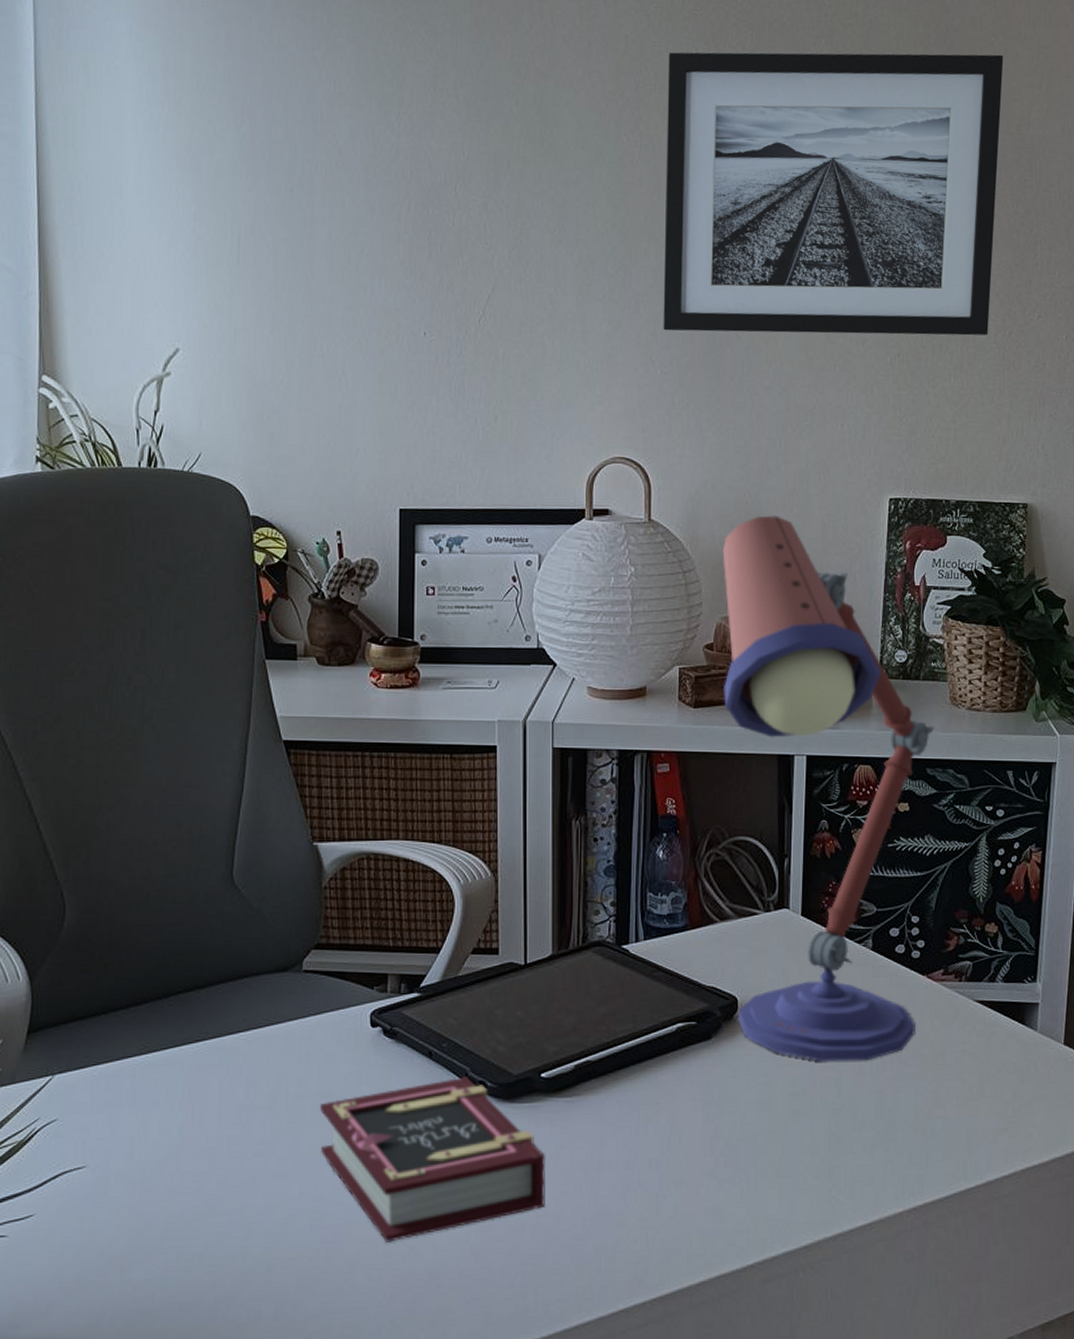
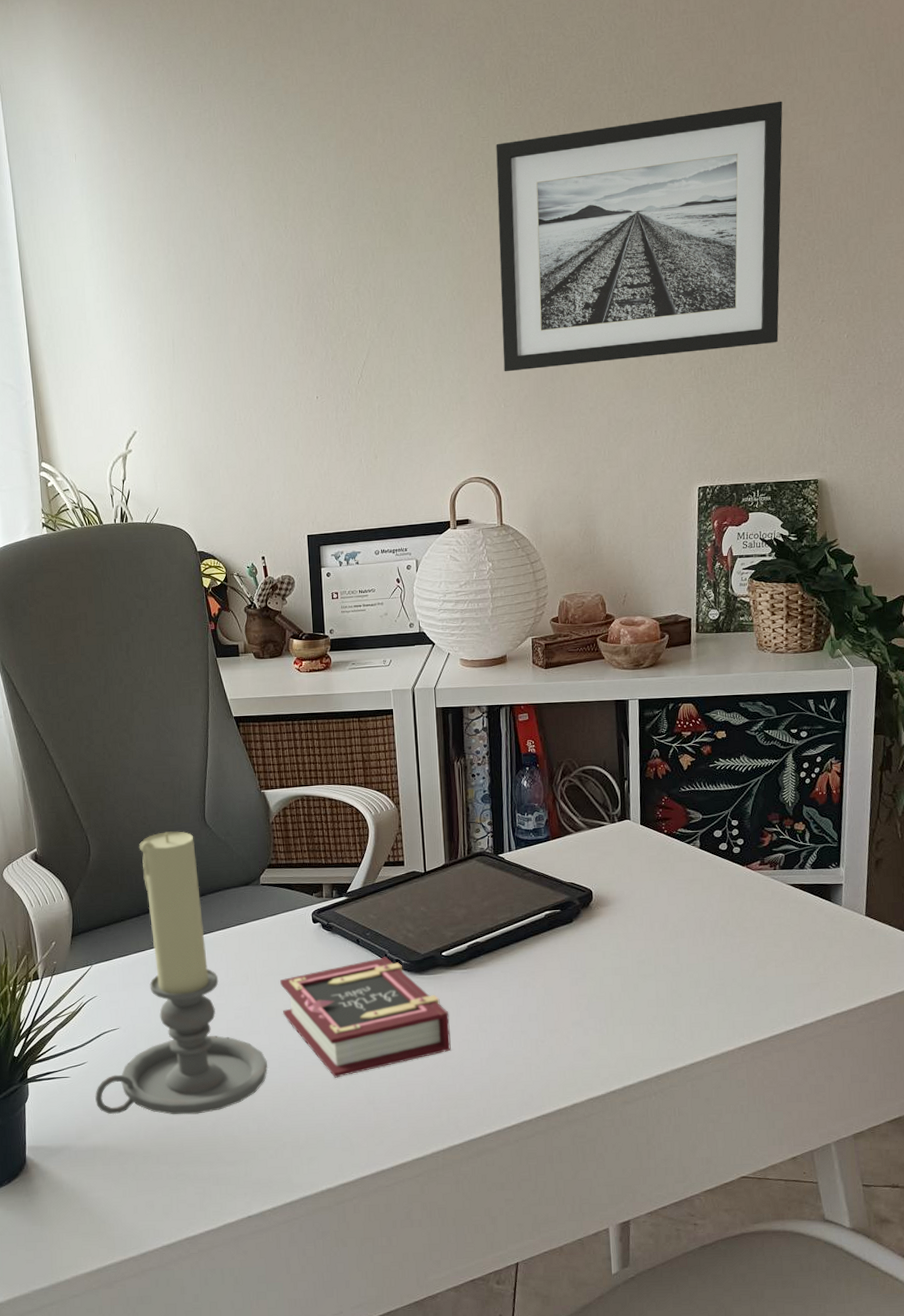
candle holder: none [41,892,295,1293] -> present [94,831,268,1115]
desk lamp: present [722,515,935,1062] -> none [561,511,745,936]

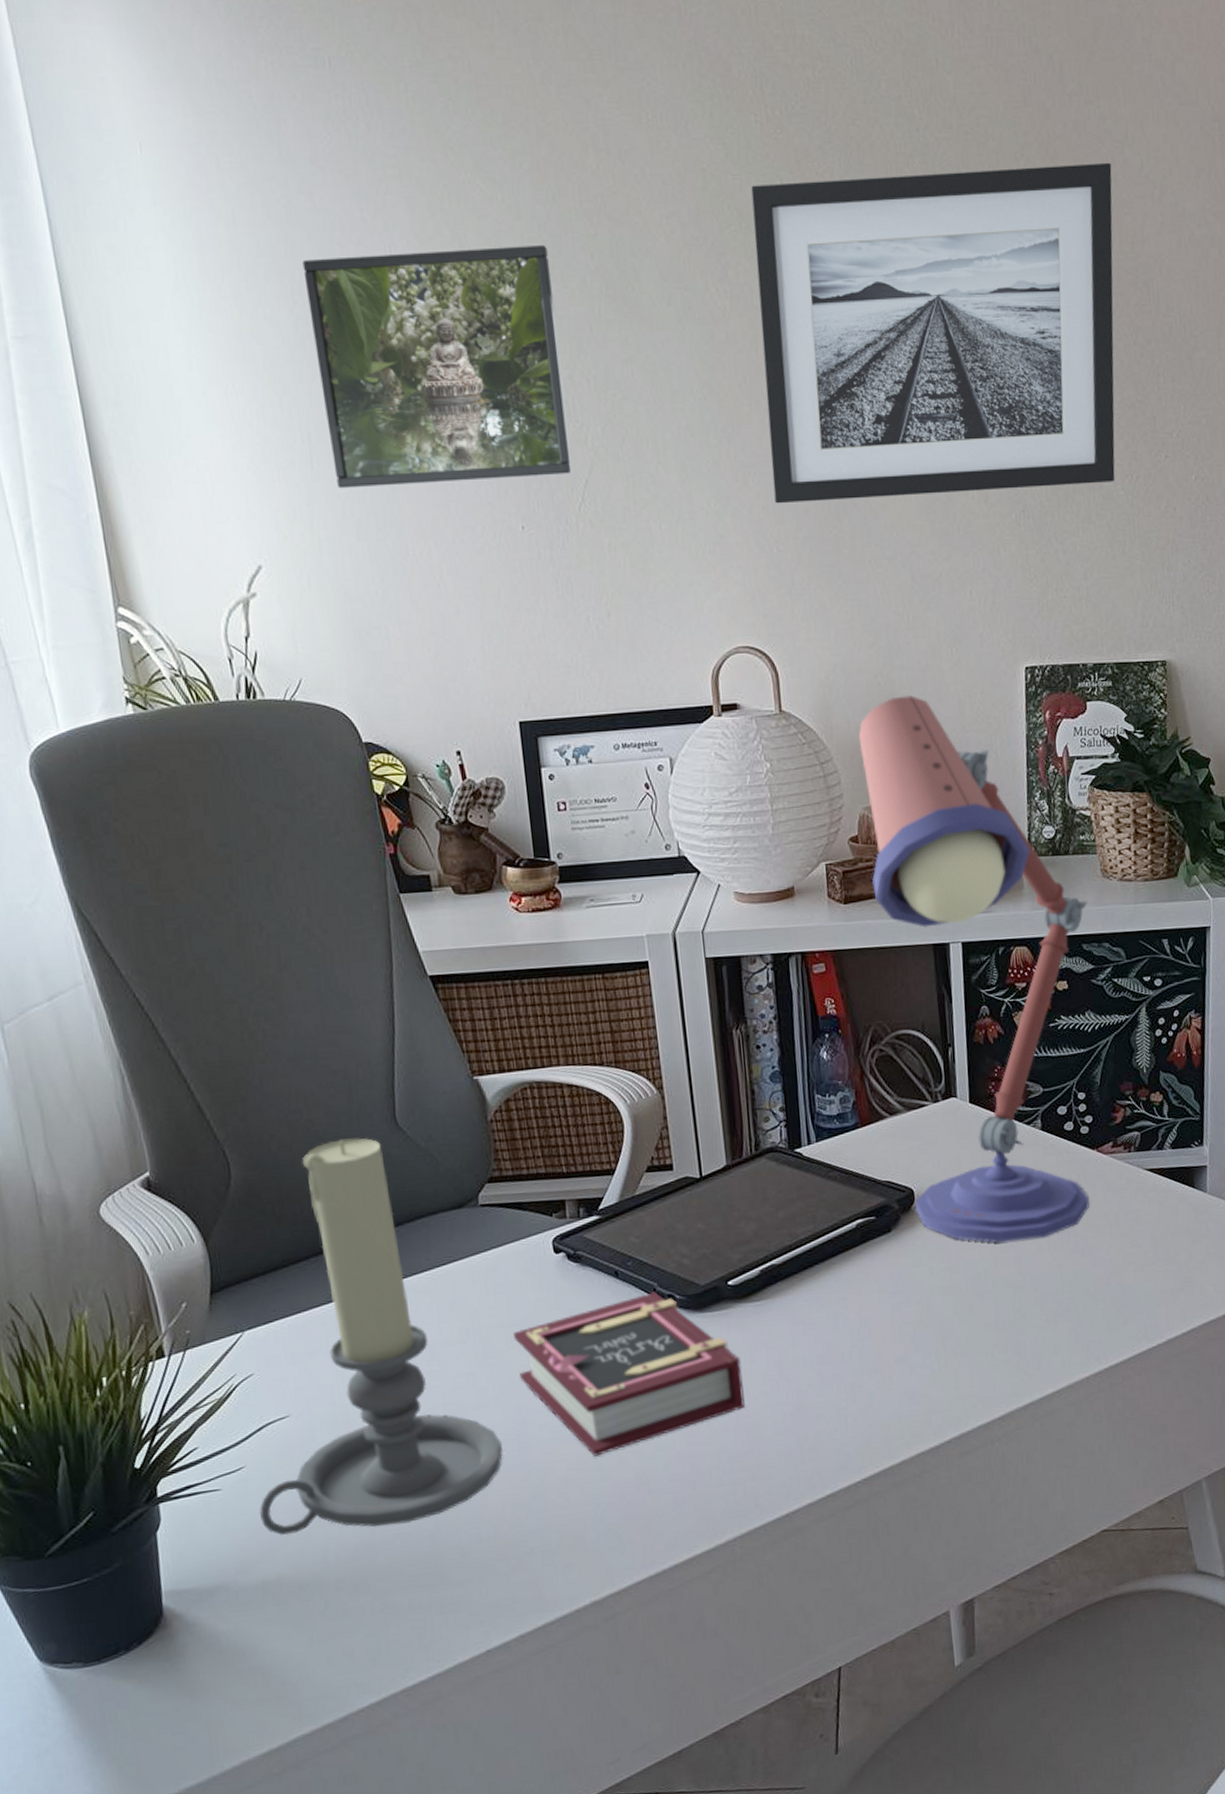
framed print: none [176,198,355,376] -> present [302,244,573,489]
desk lamp: none [561,511,745,936] -> present [858,695,1089,1243]

